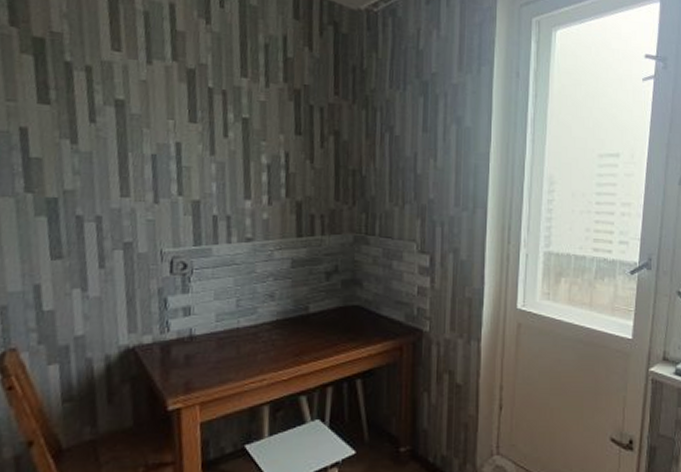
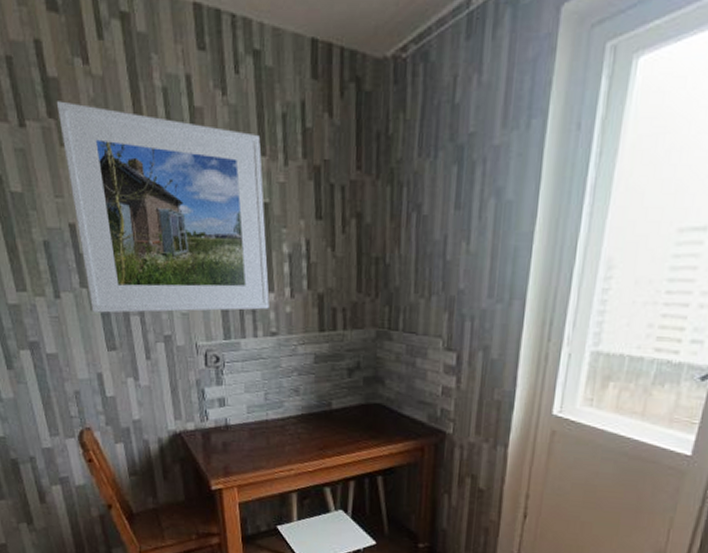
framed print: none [21,12,246,220] -> present [56,101,270,313]

